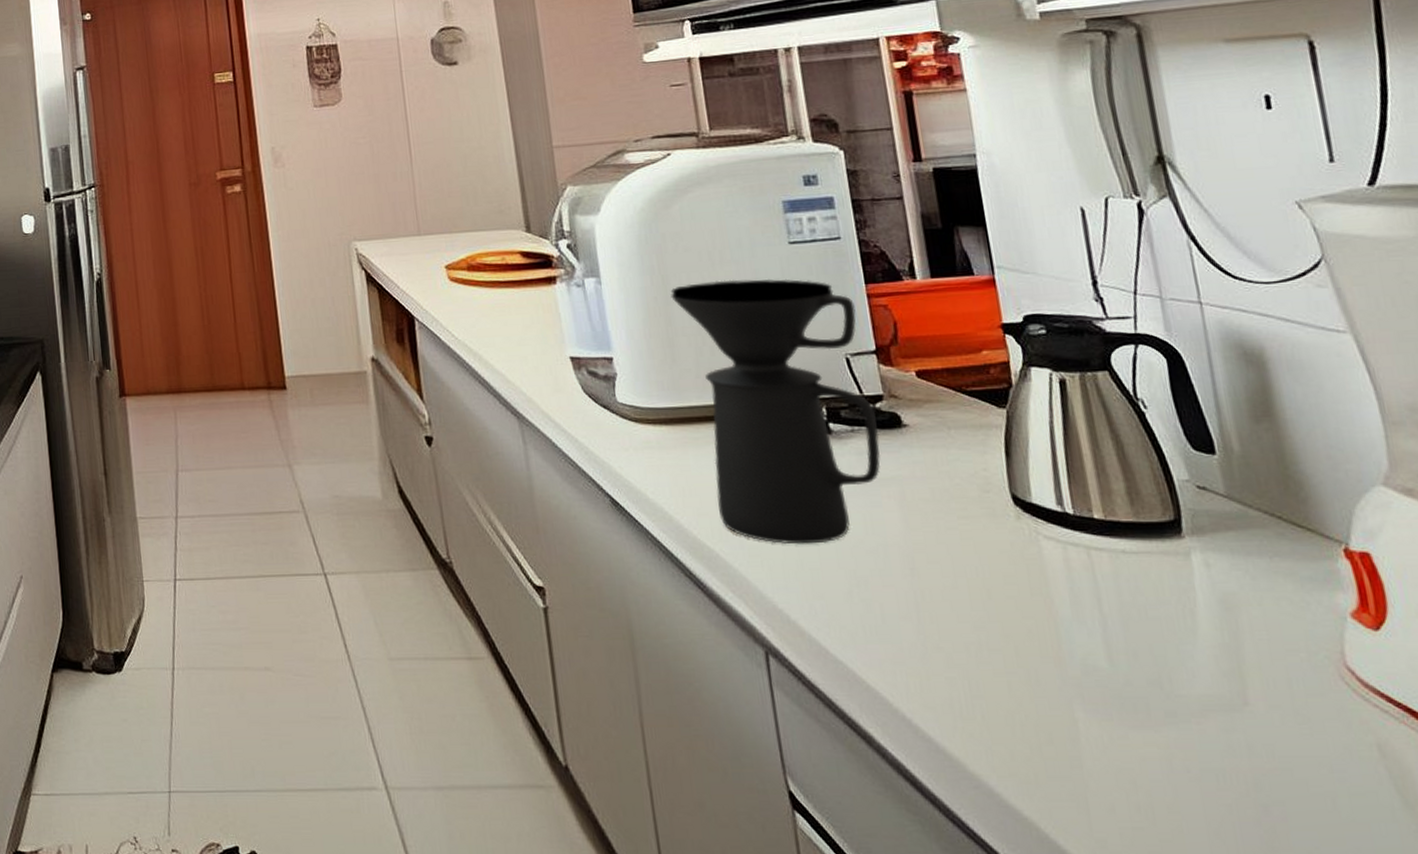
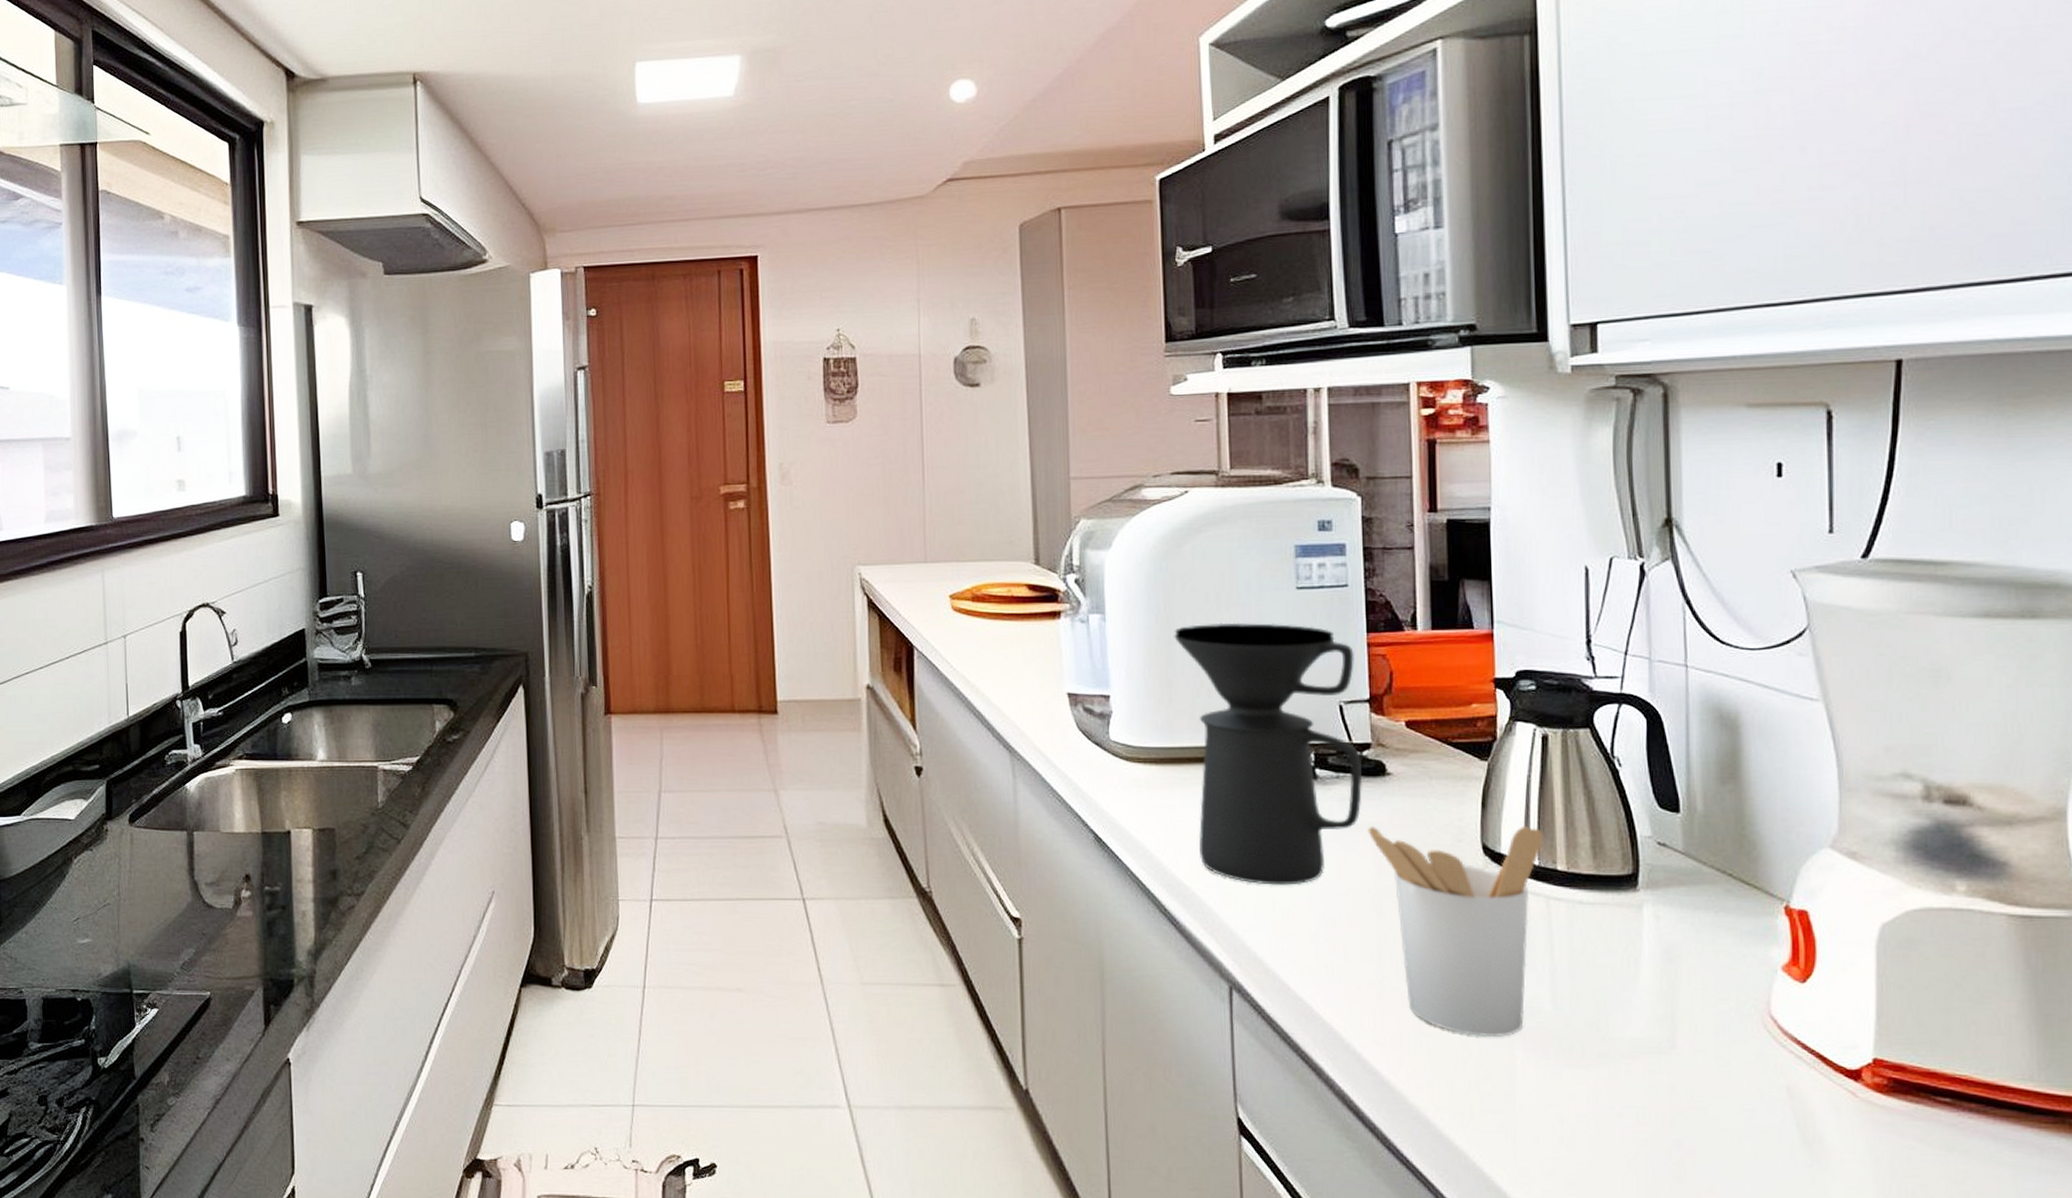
utensil holder: none [889,474,1081,699] -> present [1367,827,1543,1038]

